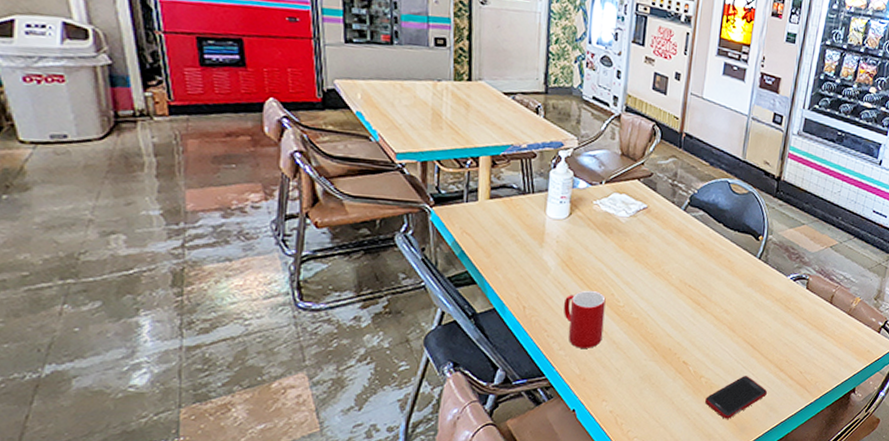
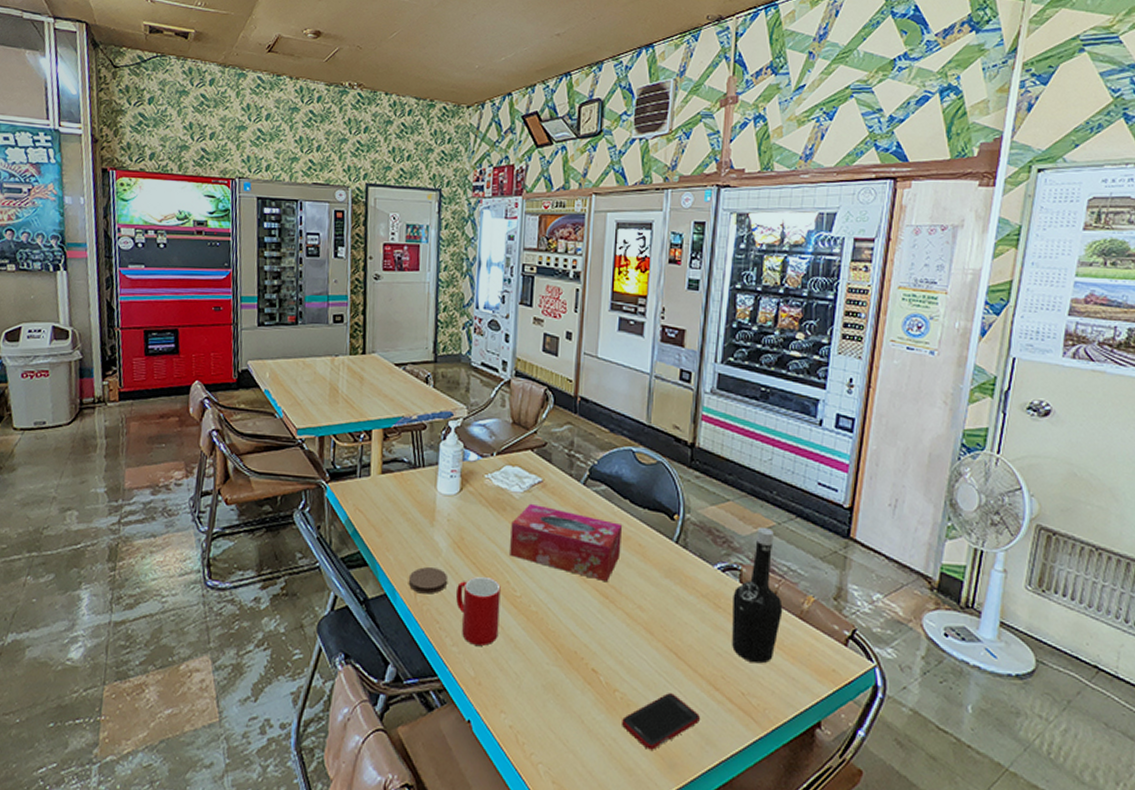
coaster: none [517,283,556,307] -> present [408,566,447,594]
tissue box: none [615,226,716,292] -> present [510,503,623,583]
bottle: none [796,245,837,350] -> present [732,526,783,664]

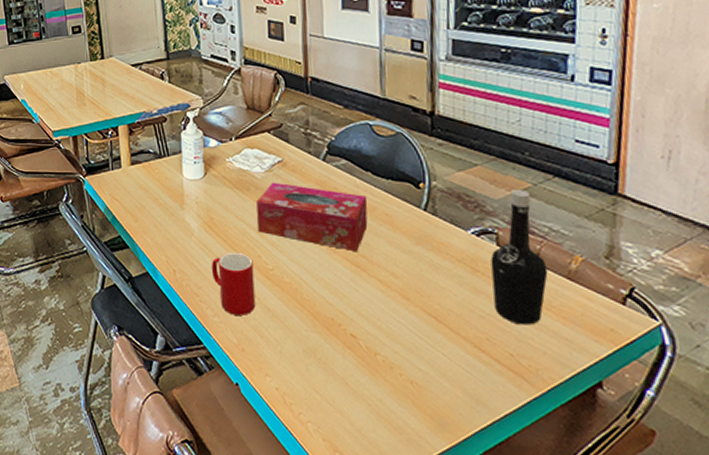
coaster: present [408,566,447,594] -> none [166,245,202,271]
cell phone: present [622,693,700,750] -> none [386,356,467,410]

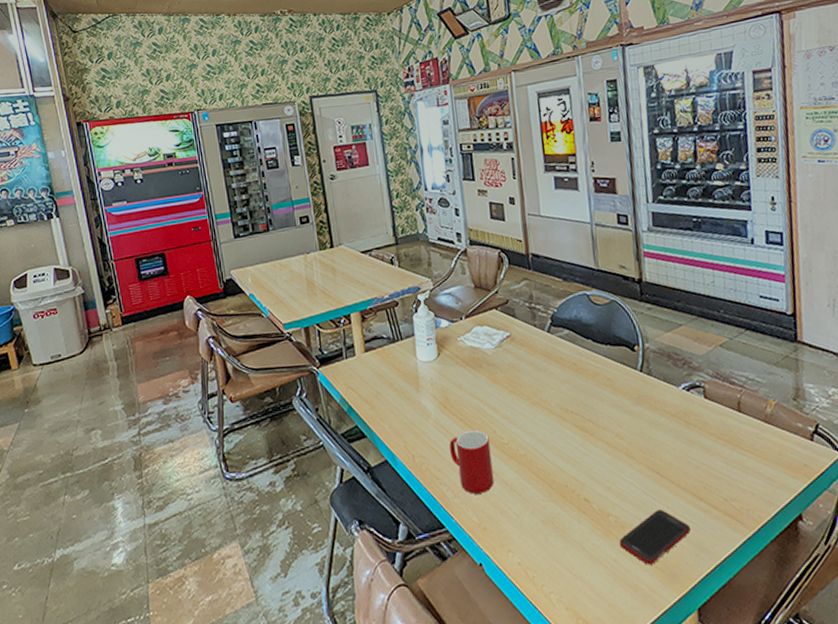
tissue box: present [256,182,368,252] -> none [489,356,592,418]
cell phone: none [386,356,467,410] -> present [619,509,691,565]
bottle: present [490,189,548,325] -> none [700,344,749,470]

